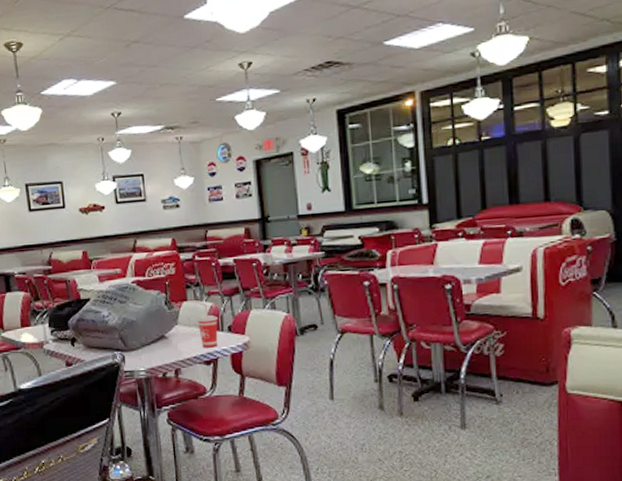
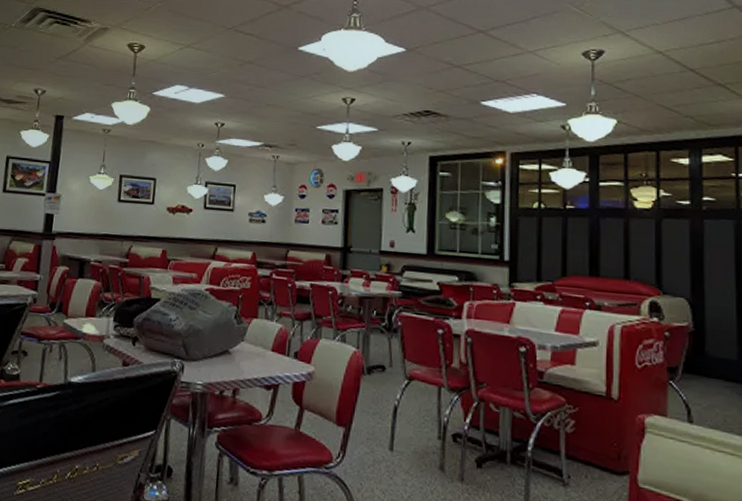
beverage cup: present [193,300,218,348] -> none [263,319,286,372]

